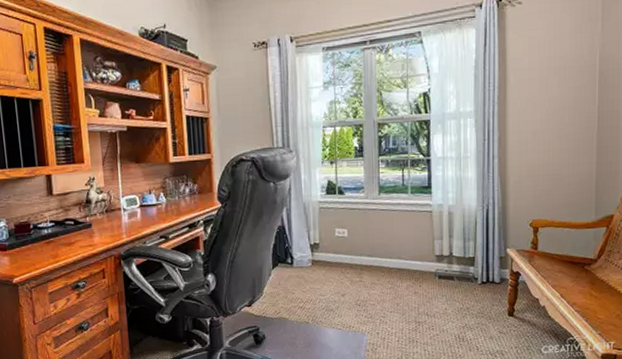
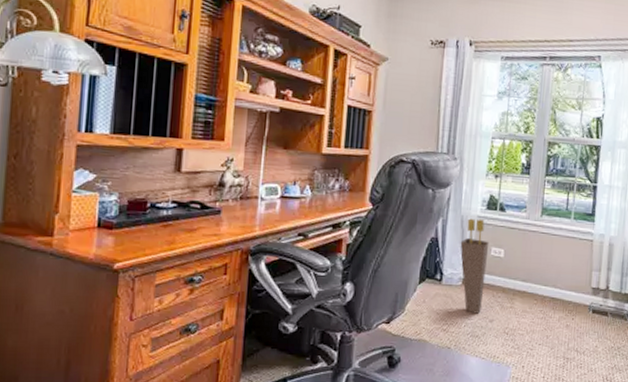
umbrella stand: none [305,204,333,290] -> present [460,218,489,314]

